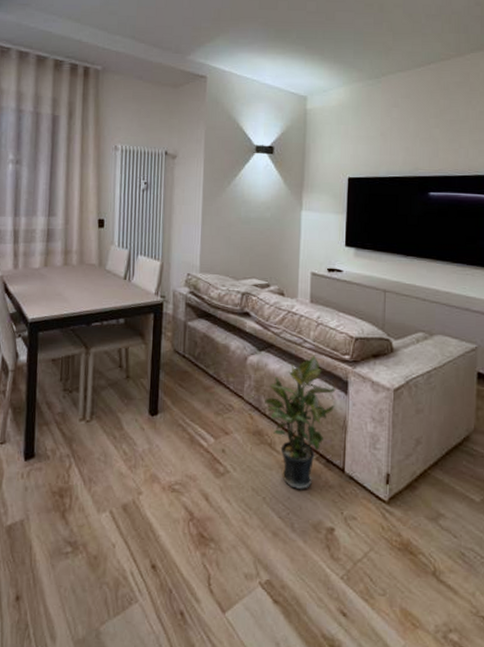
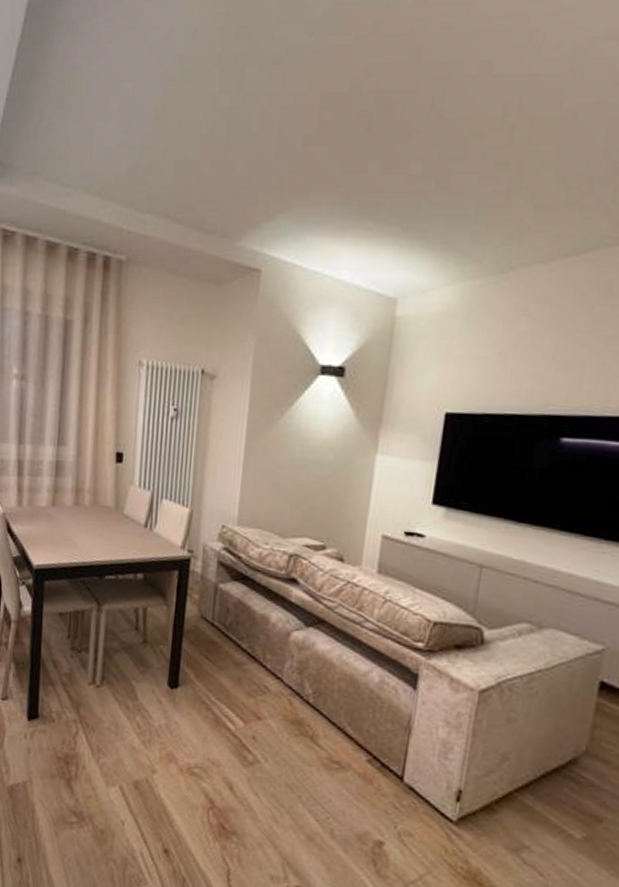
potted plant: present [265,356,336,489] -> none [309,639,402,793]

